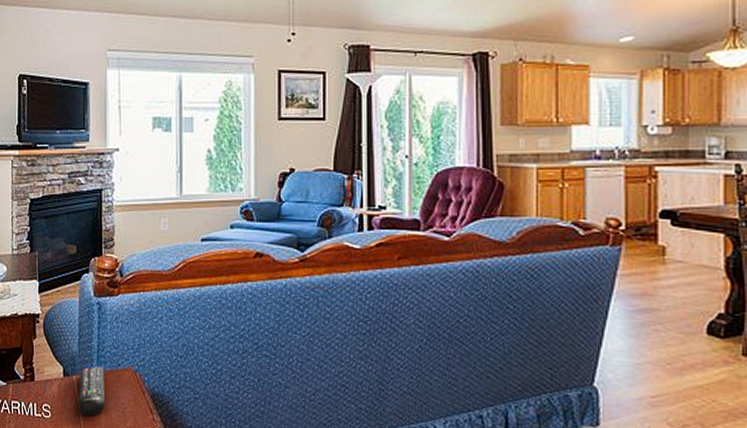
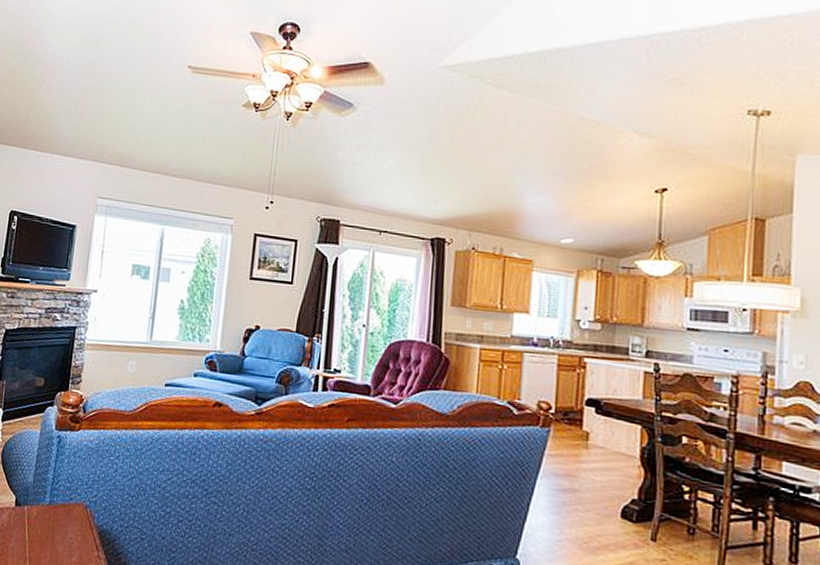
remote control: present [78,367,105,416] -> none [26,499,56,548]

